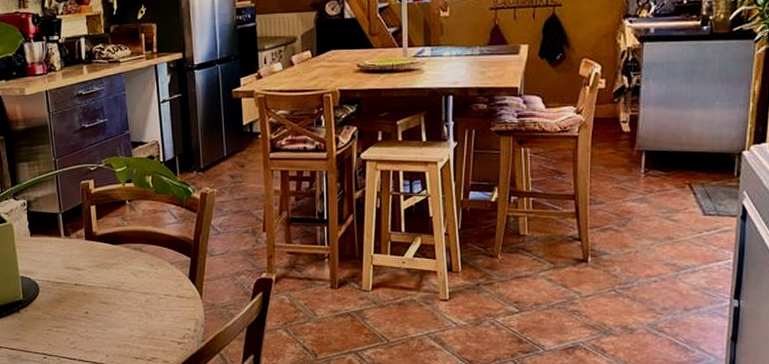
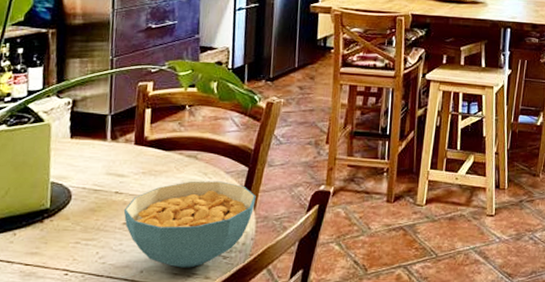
cereal bowl: none [84,272,201,353] -> present [123,181,256,268]

